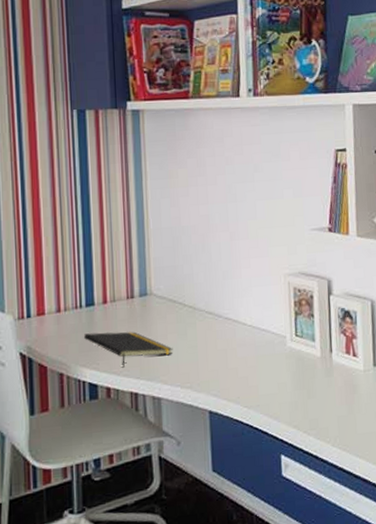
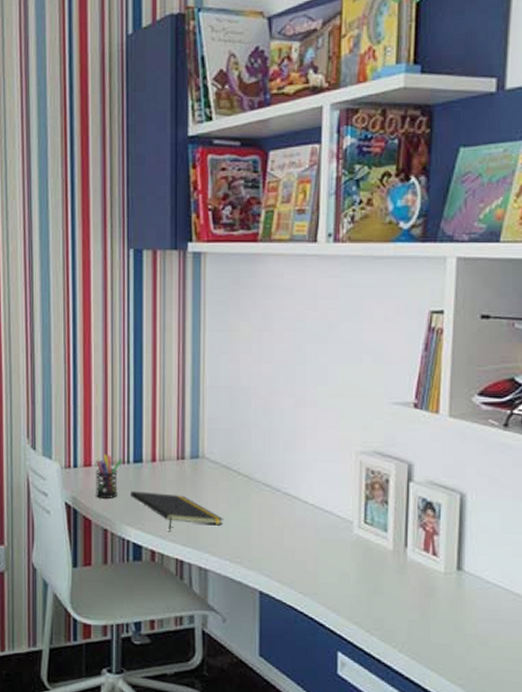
pen holder: none [49,301,75,344] -> present [96,454,123,498]

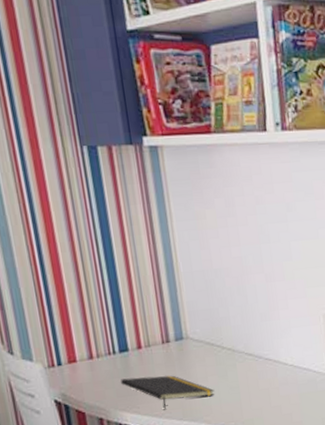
pen holder: present [96,454,123,498] -> none [80,348,109,391]

